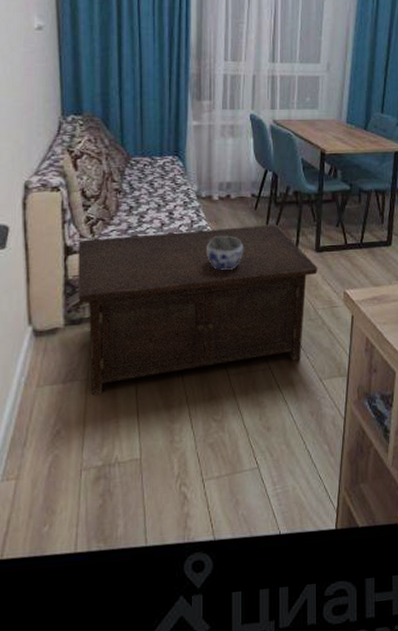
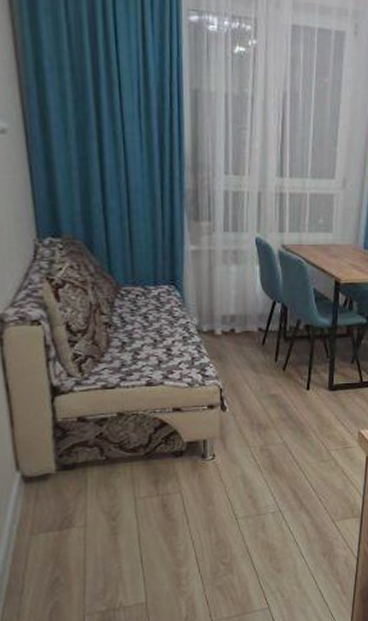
cabinet: present [78,224,318,395] -> none [66,361,331,542]
jar: present [207,235,243,271] -> none [210,373,250,412]

